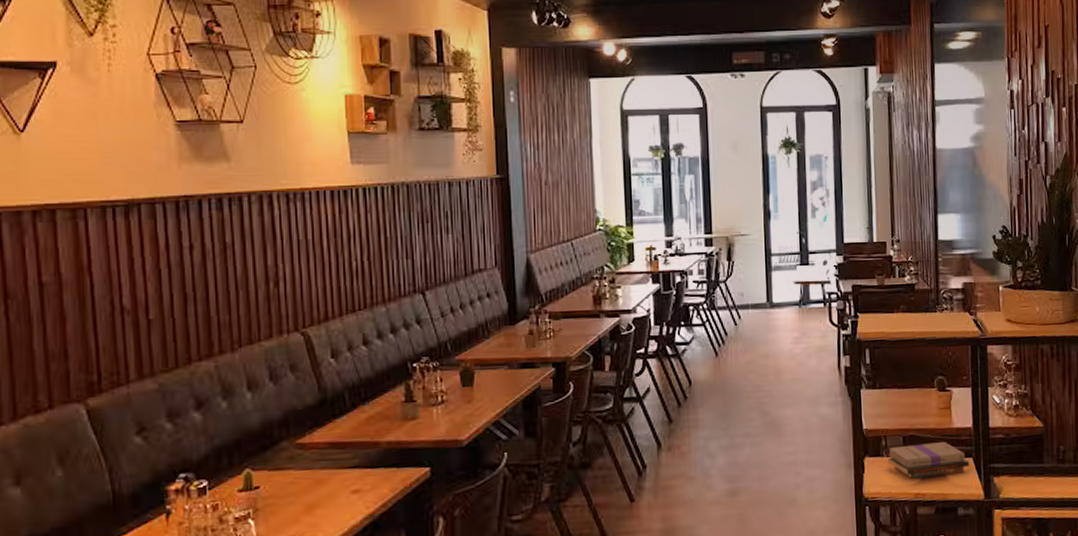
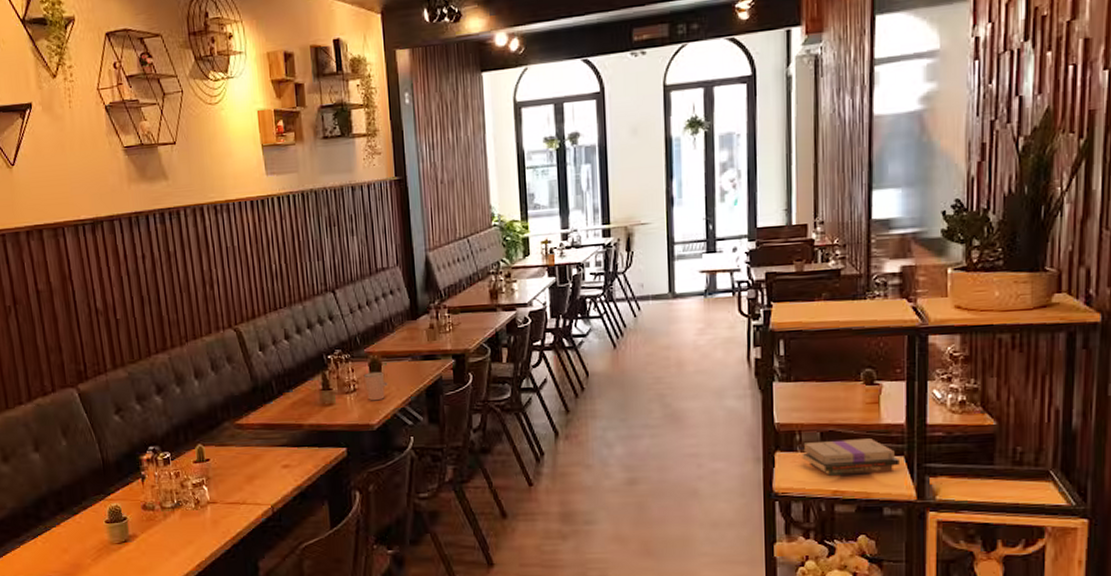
cup: none [453,381,481,414] -> present [363,371,388,401]

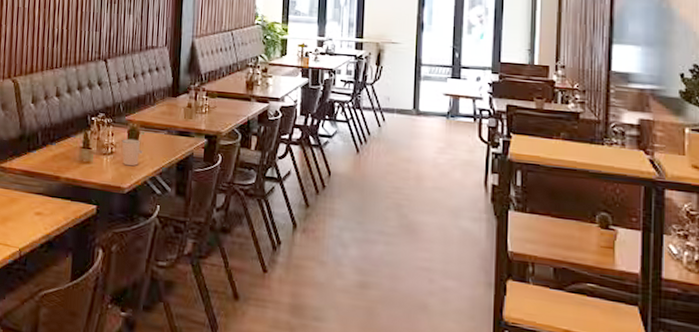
books: present [802,438,899,477] -> none [534,276,633,321]

